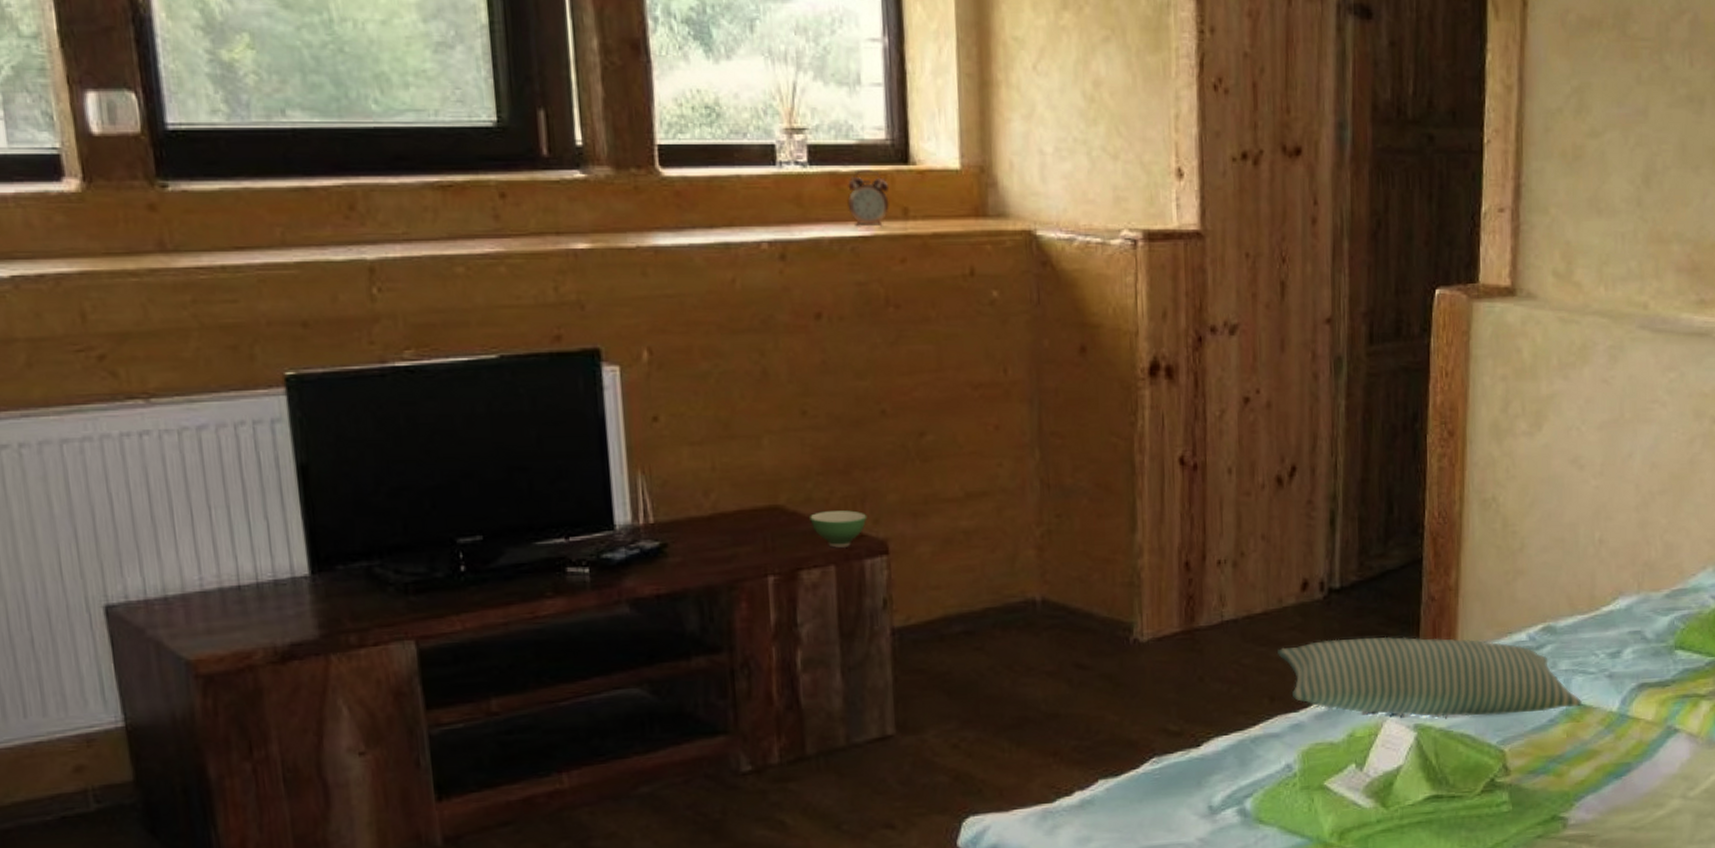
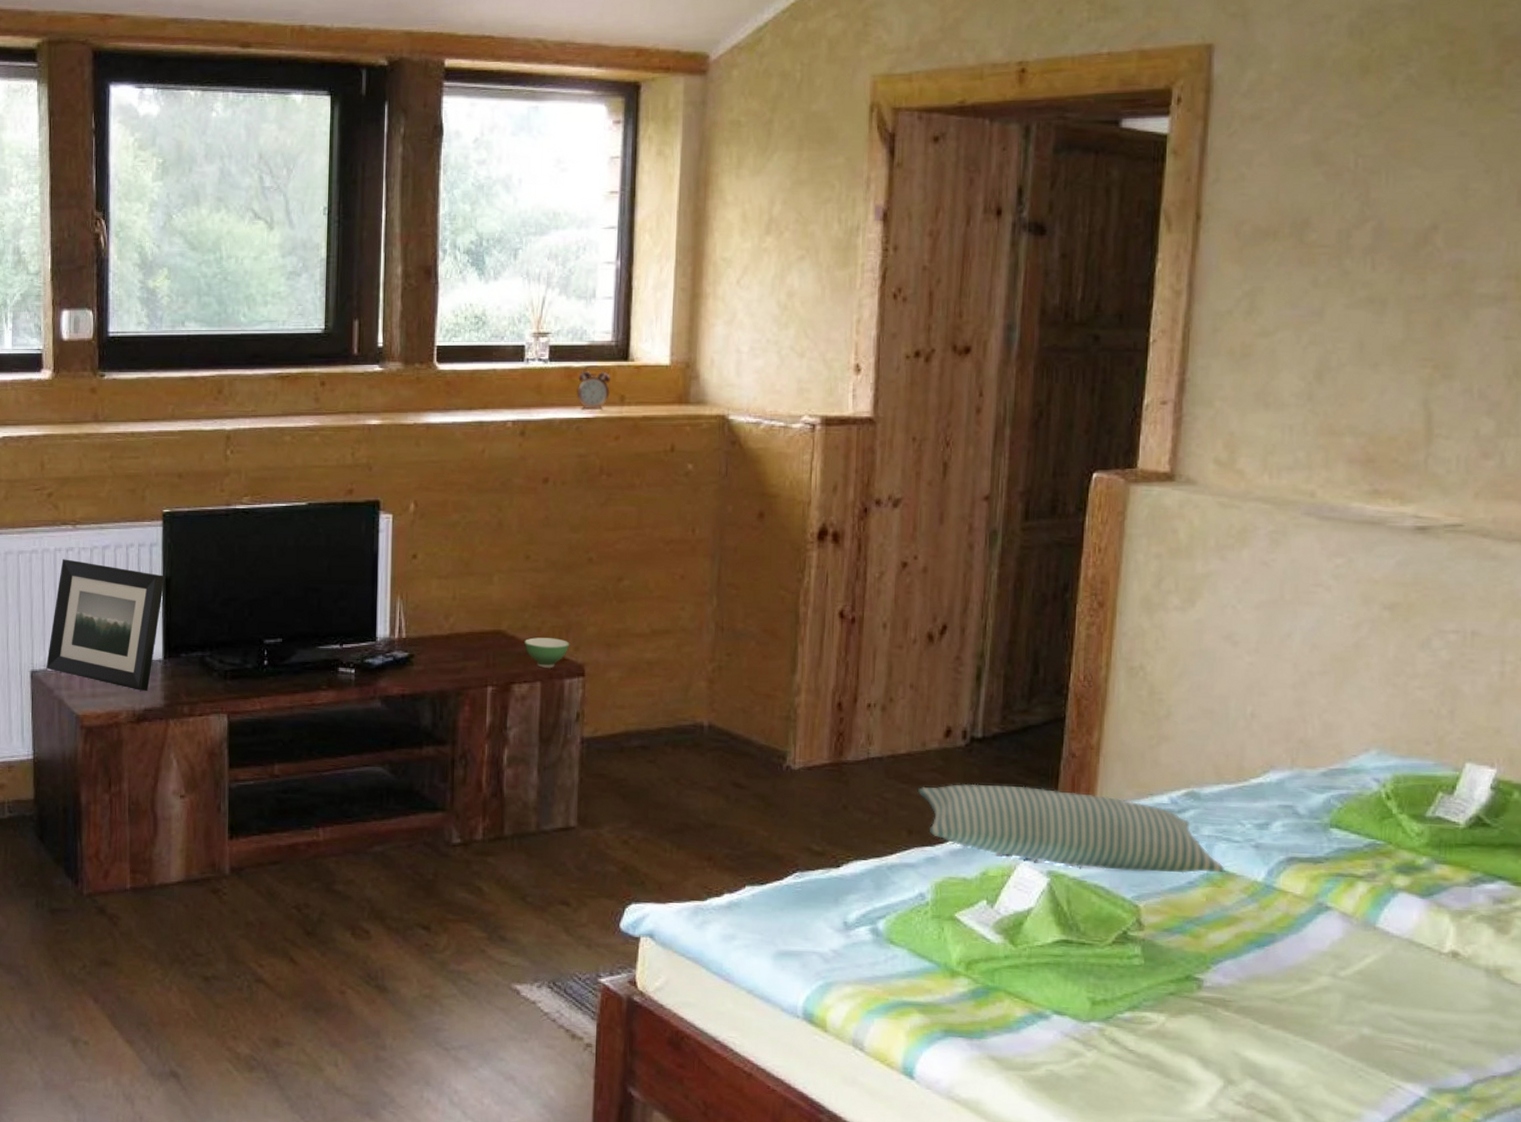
picture frame: none [128,447,300,620] -> present [46,559,165,691]

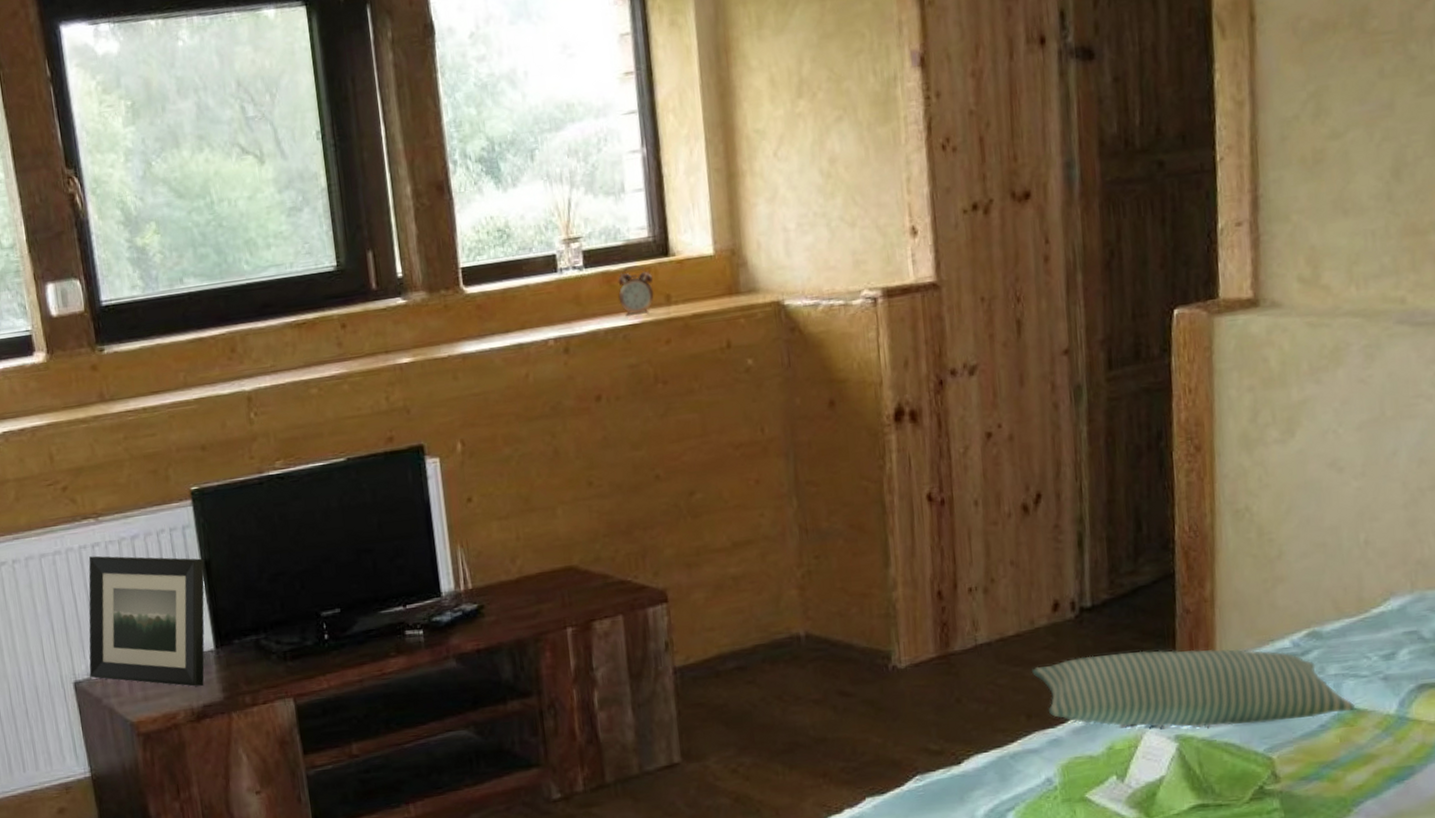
bowl: present [523,637,570,668] -> none [598,565,648,600]

